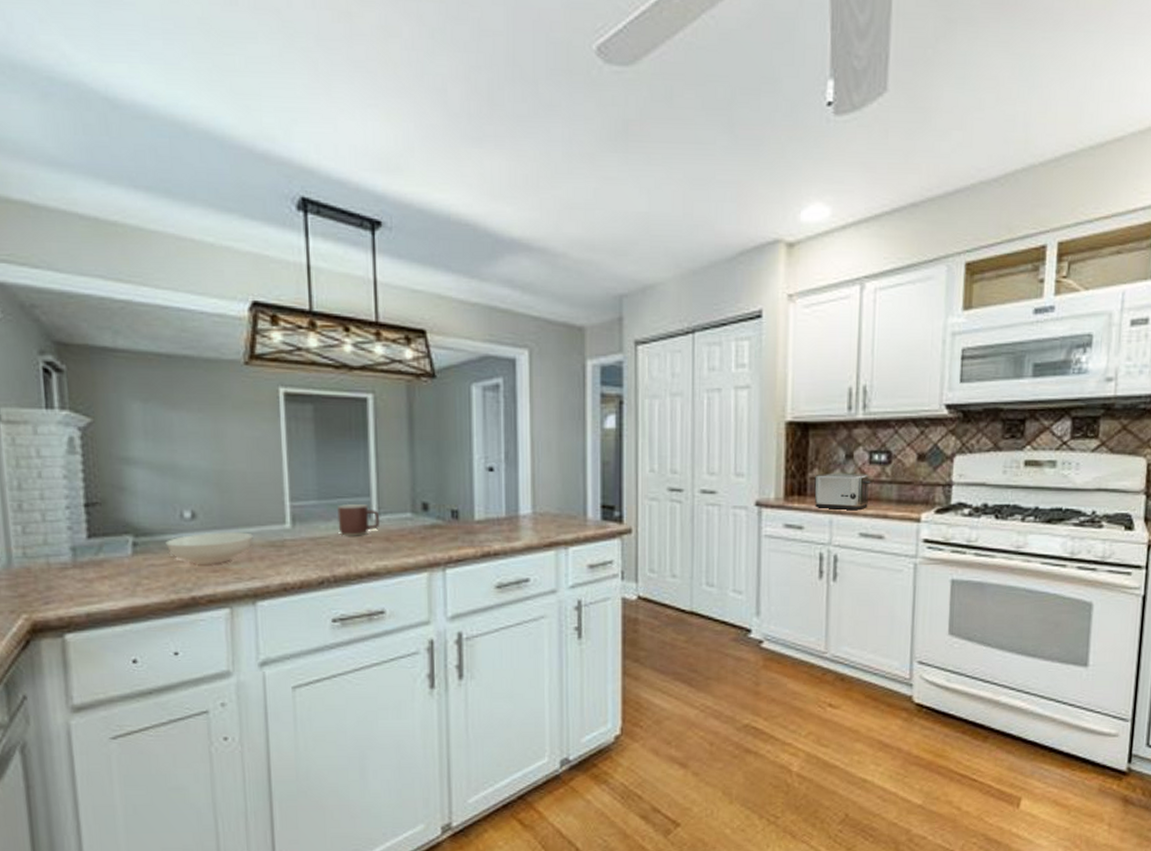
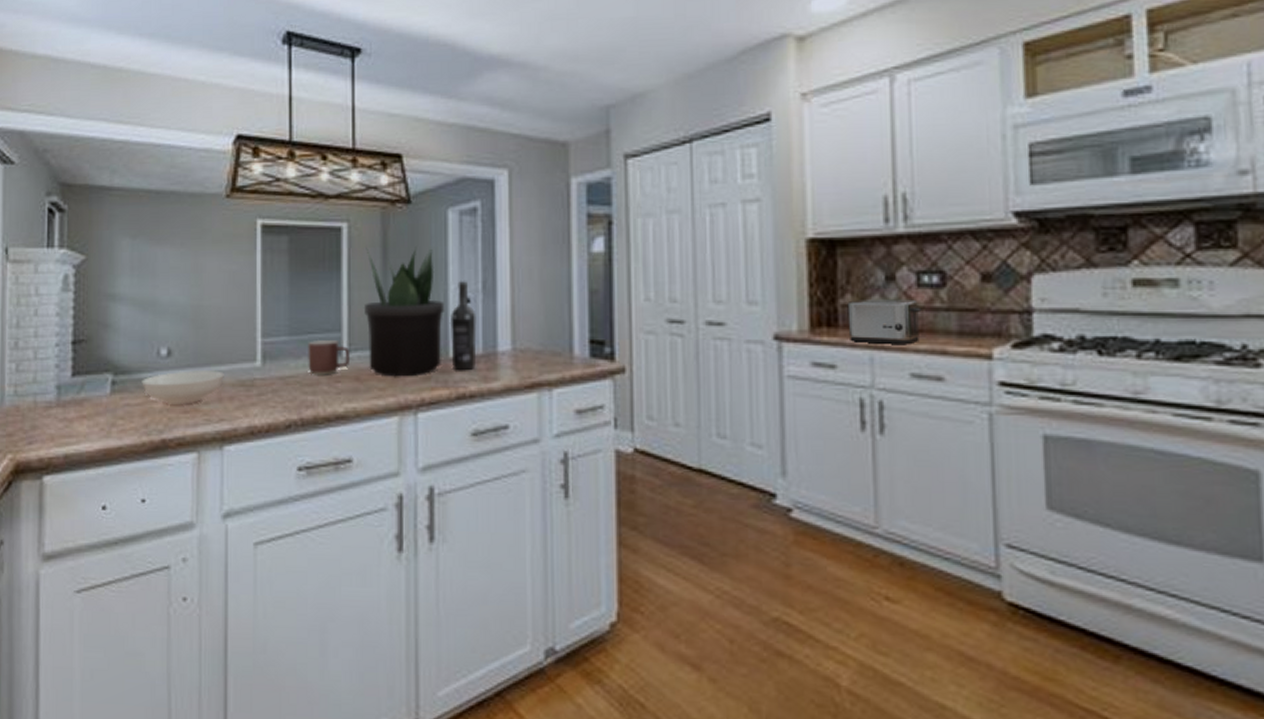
planter: none [391,418,470,536] -> present [363,247,445,376]
wine bottle: none [474,450,500,531] -> present [449,280,477,370]

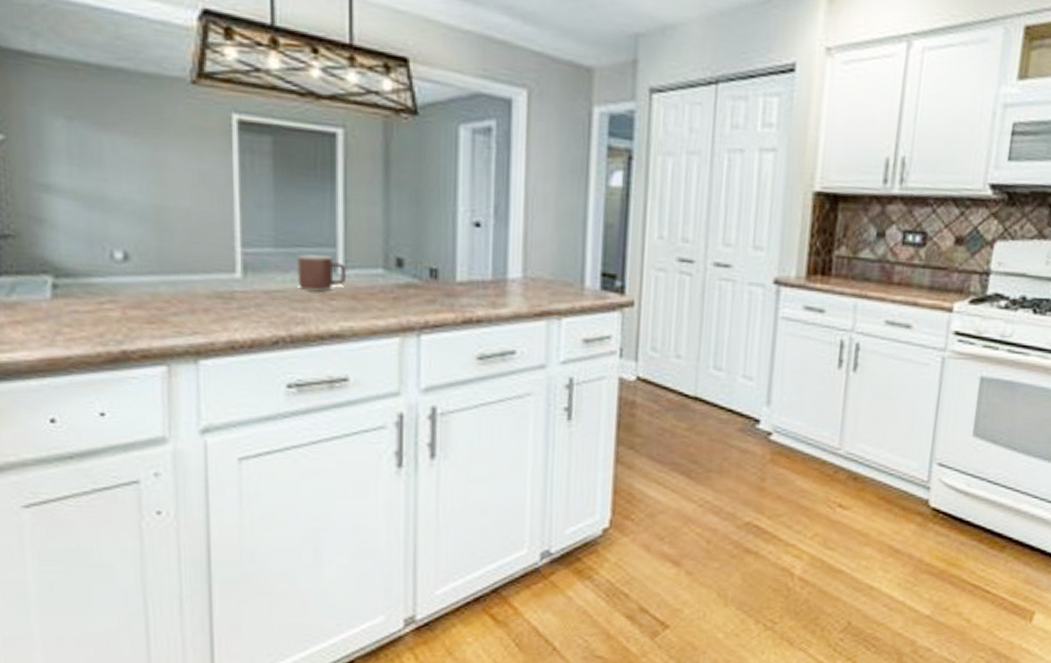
bowl: present [142,370,224,404] -> none [92,278,197,315]
planter: present [363,247,445,376] -> none [361,159,453,297]
wine bottle: present [449,280,477,370] -> none [457,202,487,295]
toaster: present [847,299,922,345] -> none [838,252,903,296]

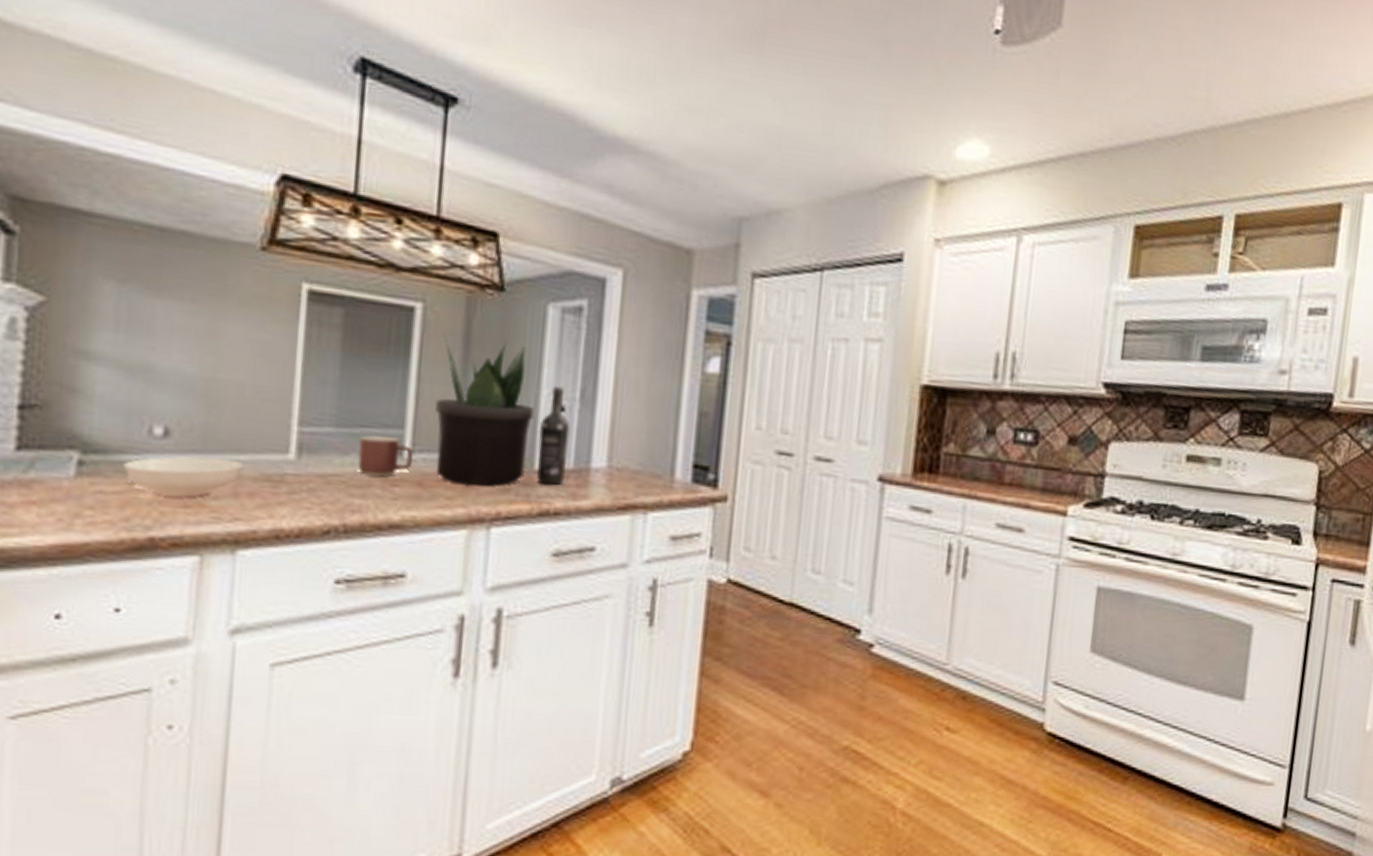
bowl: none [92,278,197,315] -> present [123,456,244,498]
planter: none [361,159,453,297] -> present [434,335,535,486]
wine bottle: none [457,202,487,295] -> present [537,385,571,485]

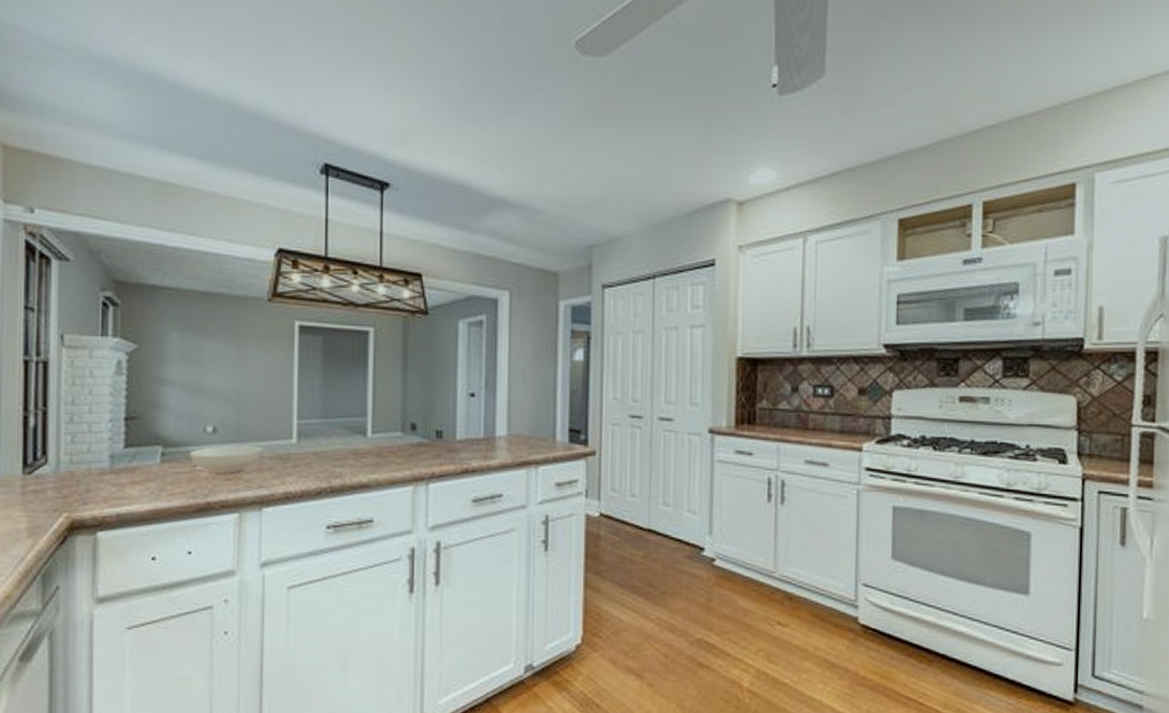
mug: present [357,434,414,477] -> none [337,422,374,452]
planter: present [434,335,535,486] -> none [385,349,454,454]
wine bottle: present [537,385,571,485] -> none [457,378,480,450]

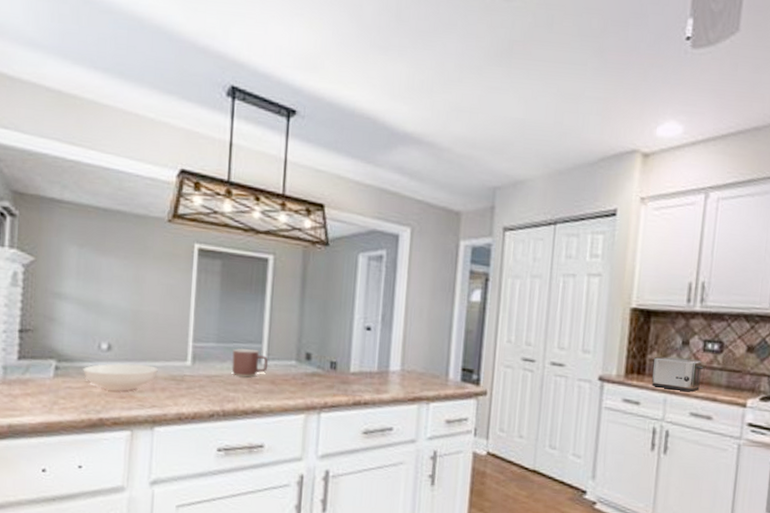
mug: none [337,422,374,452] -> present [231,348,269,377]
toaster: none [762,405,816,440] -> present [651,356,704,392]

